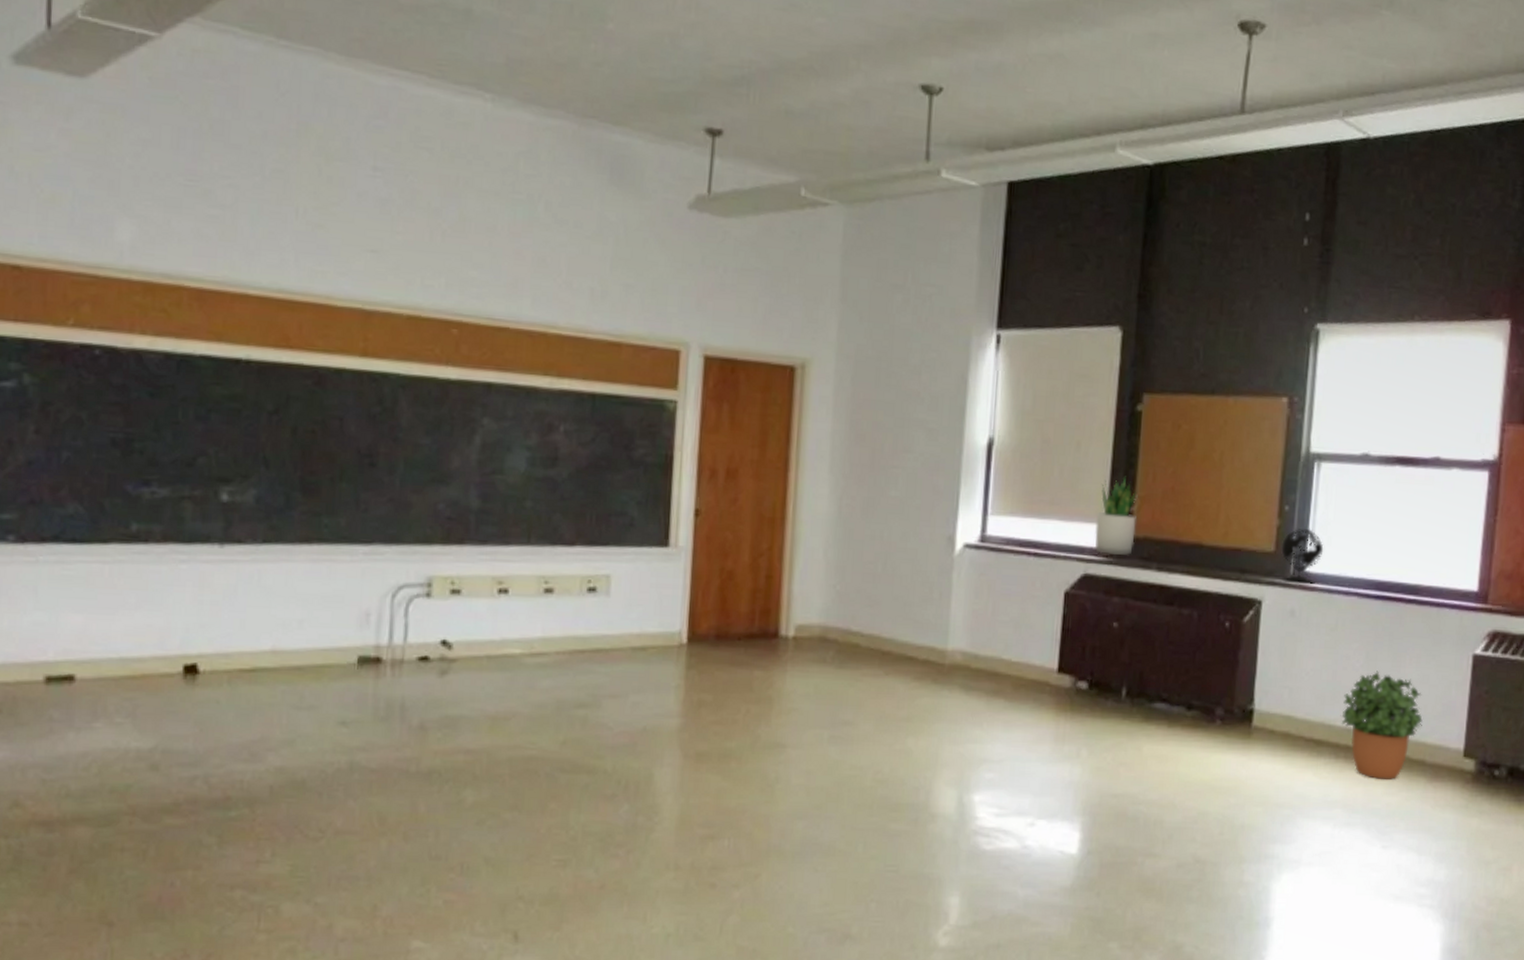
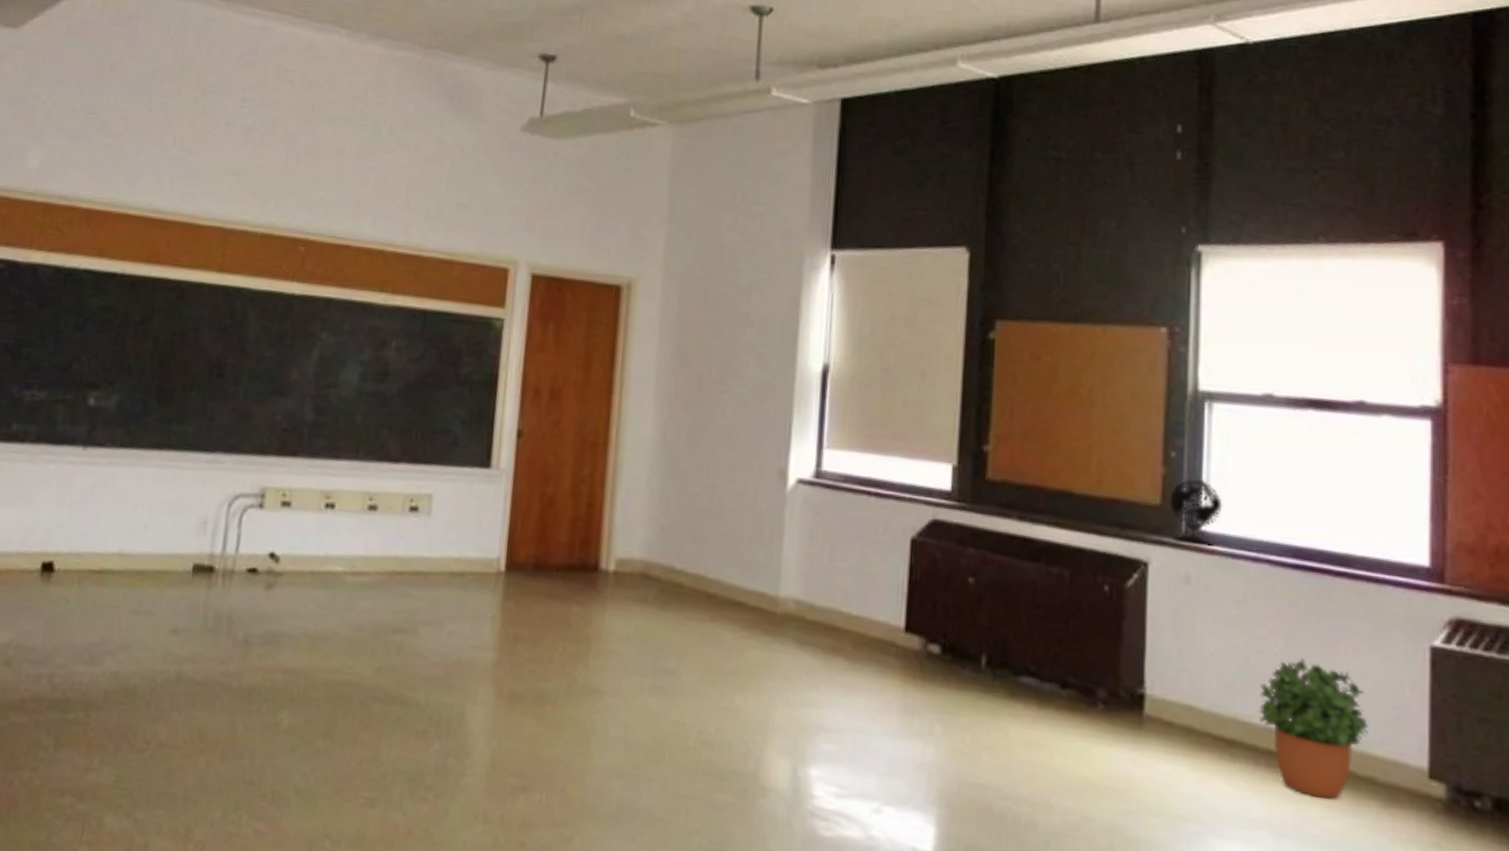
planter: present [1094,476,1138,555] -> none [944,410,993,501]

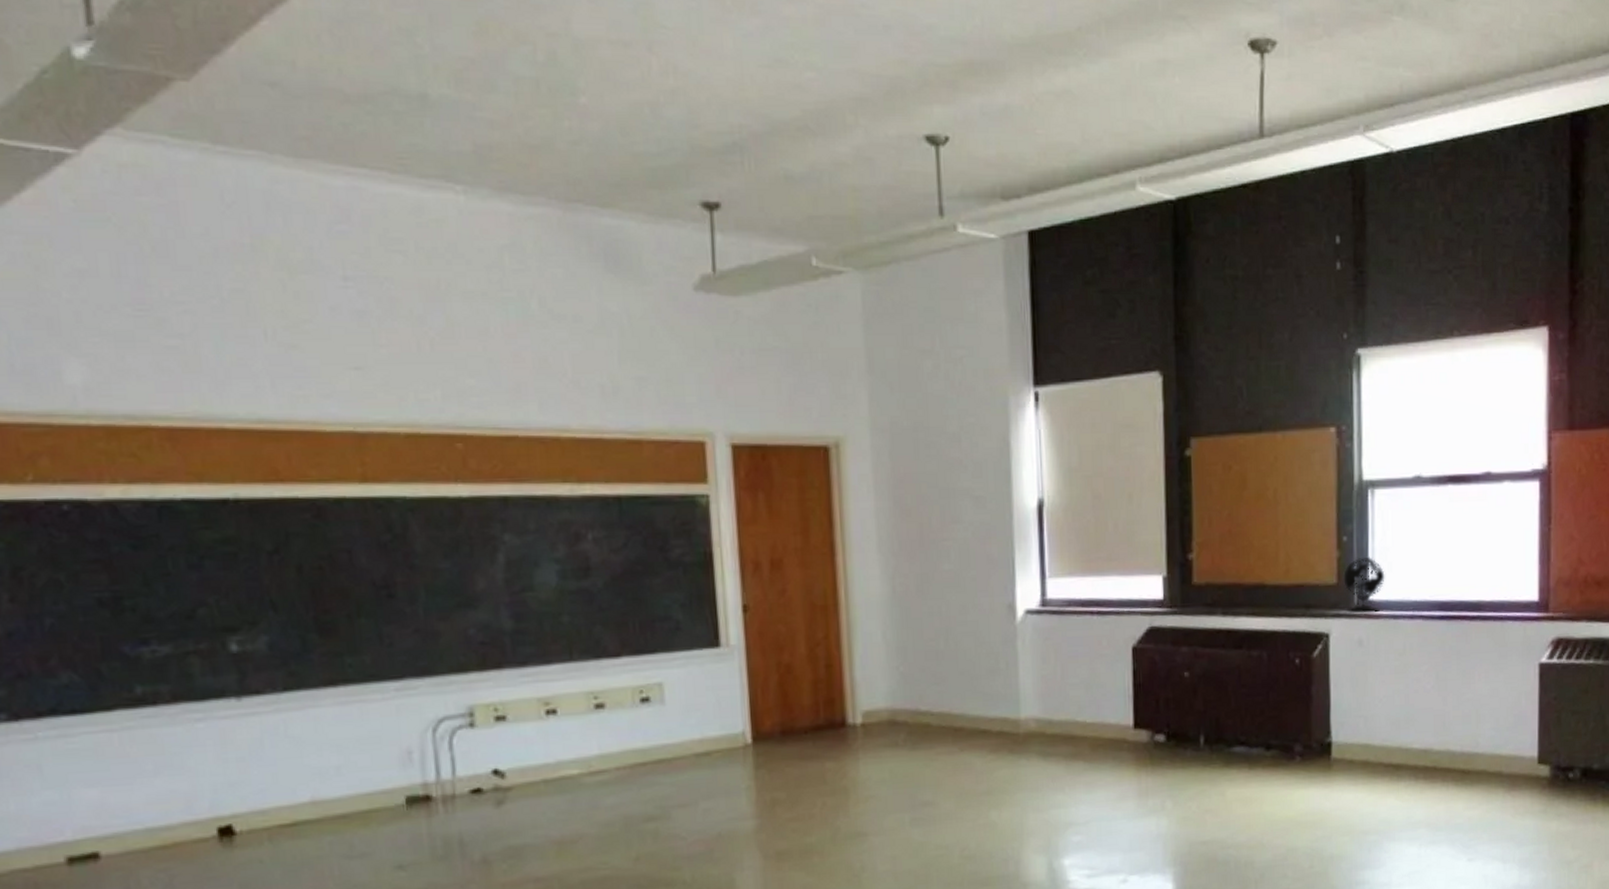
potted plant: present [1257,658,1368,799] -> none [1416,690,1496,795]

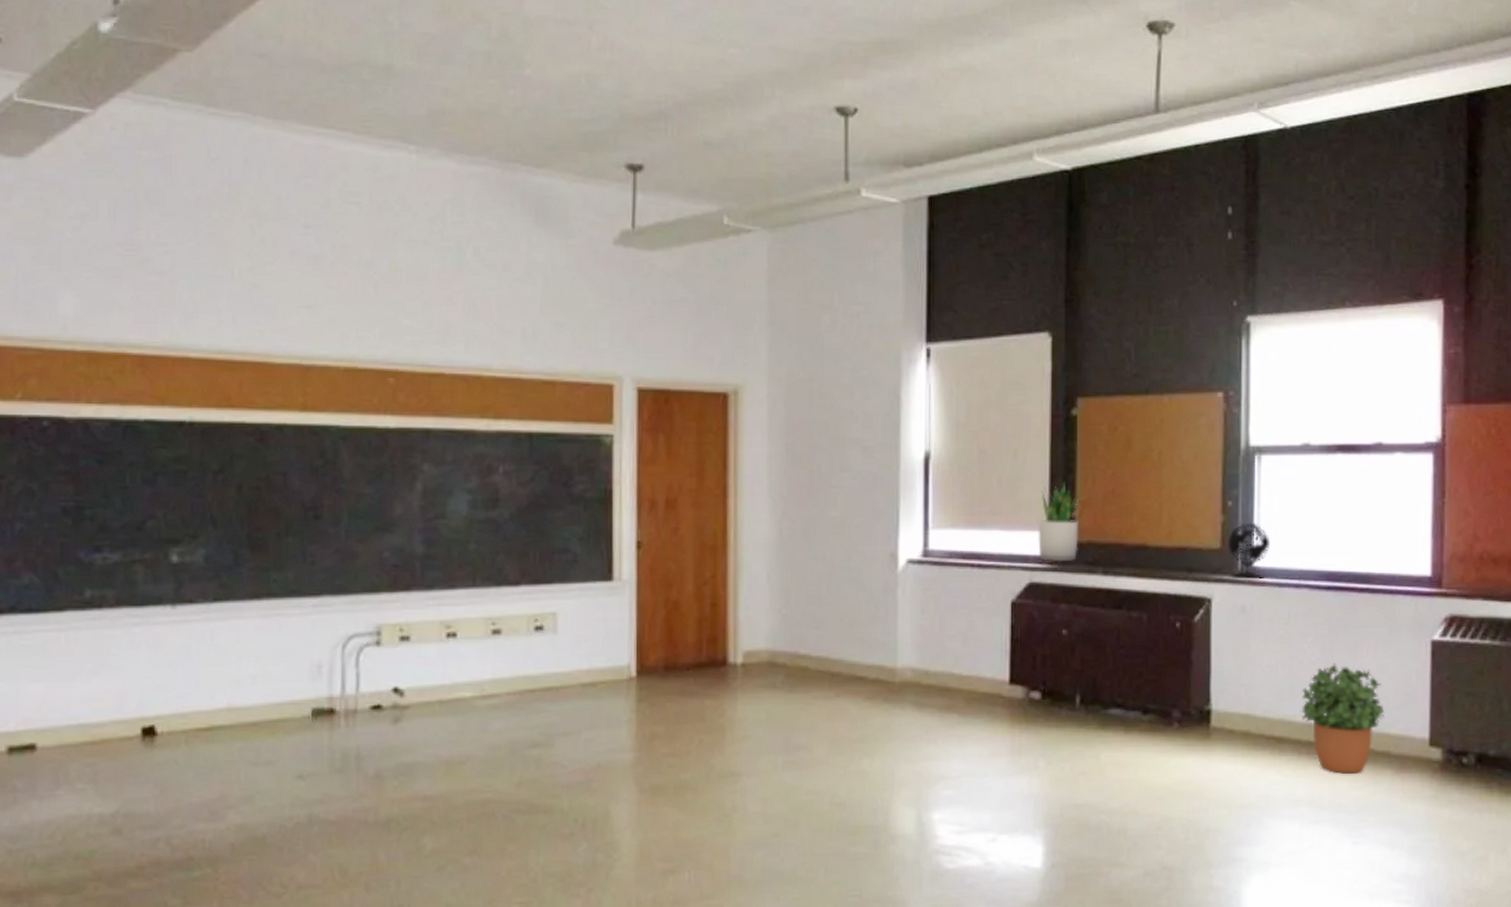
planter: none [1156,523,1197,606] -> present [1038,481,1078,562]
potted plant: none [1416,690,1496,795] -> present [1300,663,1385,774]

